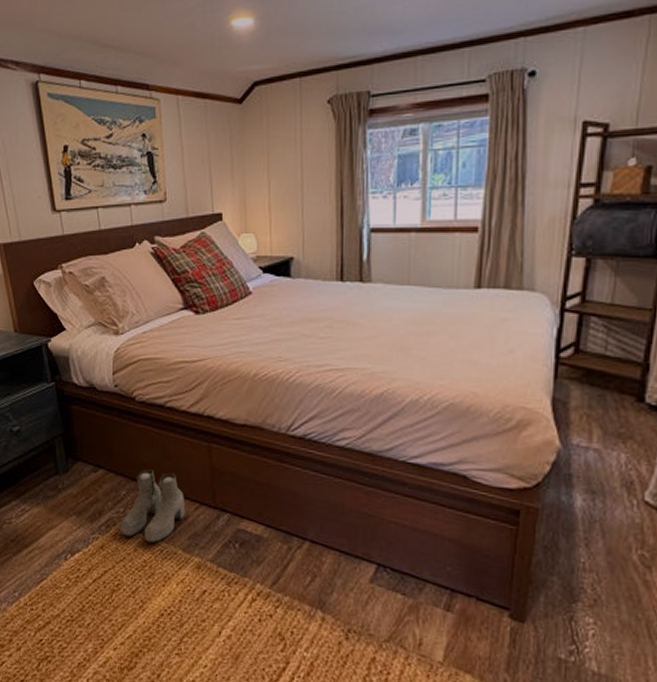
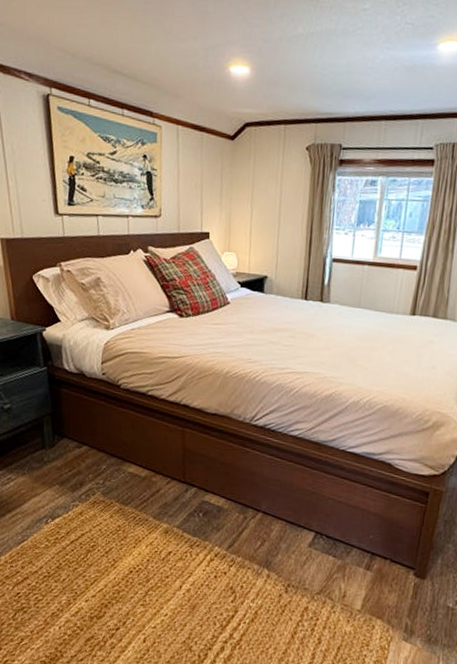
boots: present [120,469,186,544] -> none [99,447,159,511]

